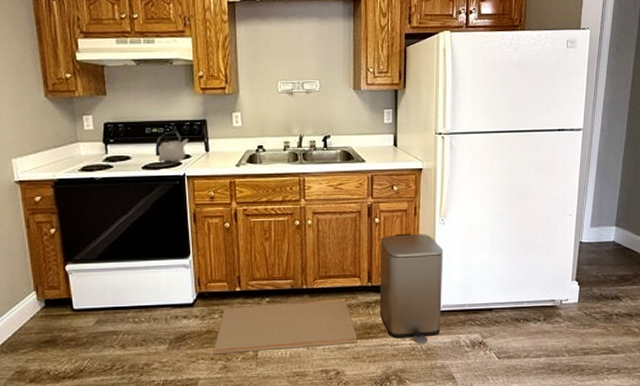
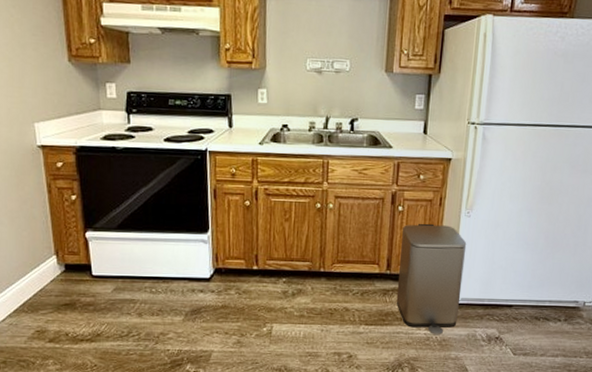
kettle: present [155,129,188,161] -> none [178,102,212,136]
door mat: present [213,298,358,355] -> none [227,283,373,330]

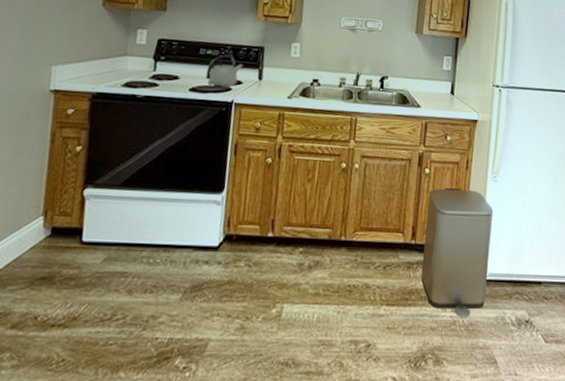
kettle: none [178,102,212,136] -> present [205,53,243,87]

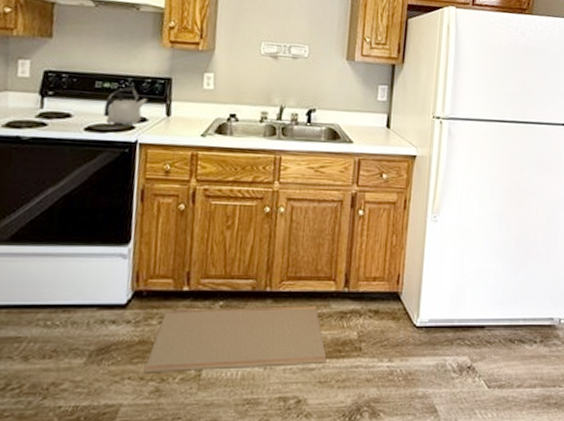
door mat: none [231,253,395,312] -> present [143,306,327,374]
pedal bin: present [421,187,494,317] -> none [355,230,434,367]

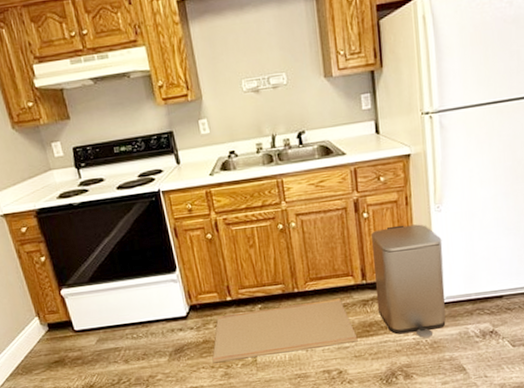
kettle: present [103,86,147,125] -> none [125,145,158,179]
pedal bin: none [355,230,434,367] -> present [370,224,446,338]

